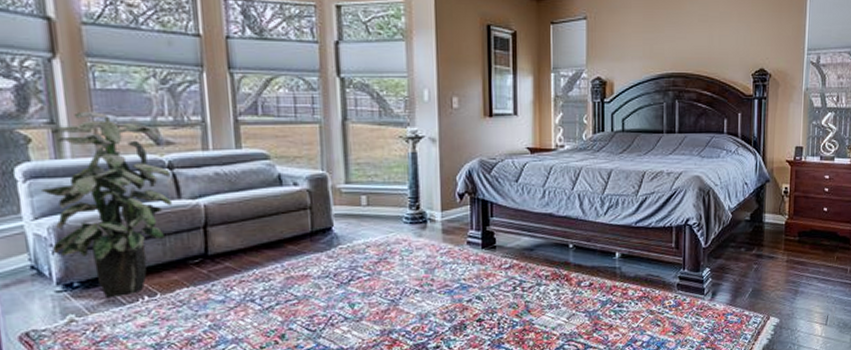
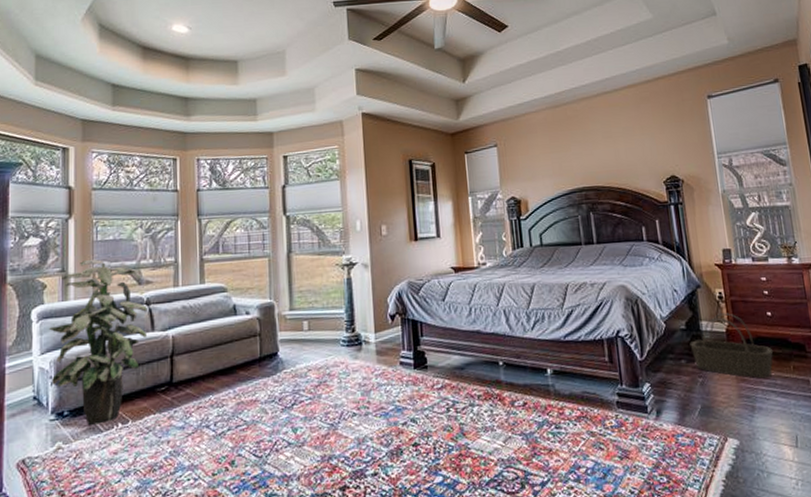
basket: none [751,207,823,267] -> present [690,313,774,379]

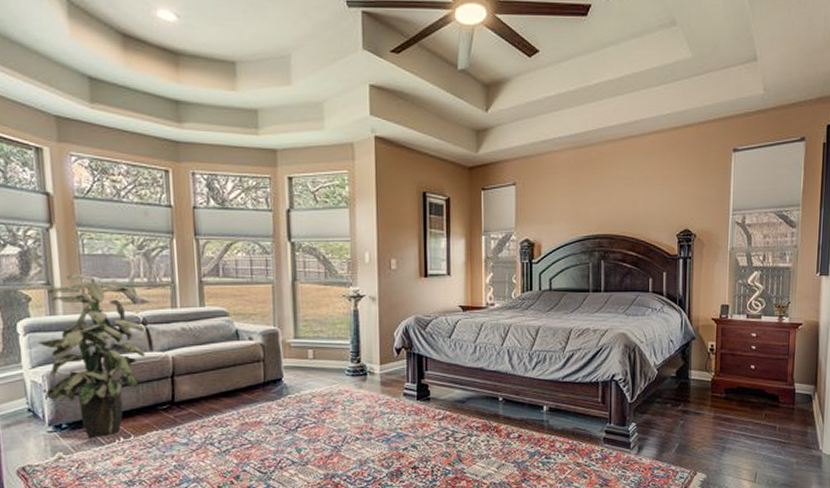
basket: present [690,313,774,379] -> none [677,364,750,424]

